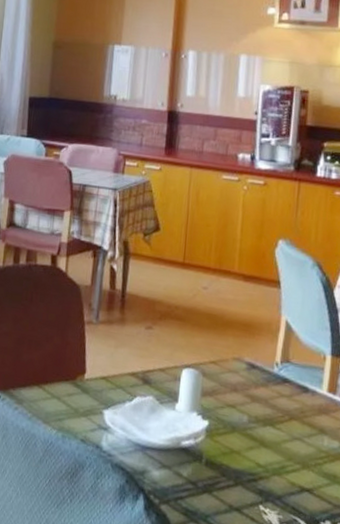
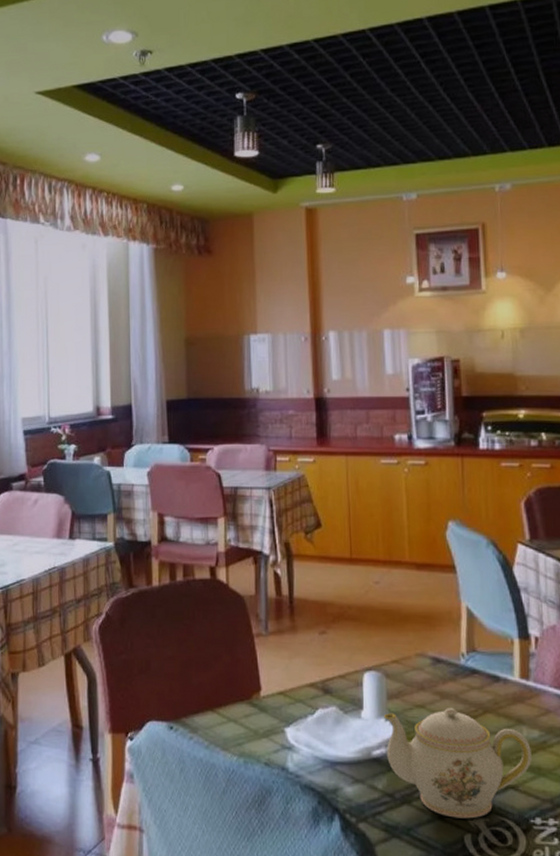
teapot: none [195,408,330,514] -> present [384,708,532,819]

